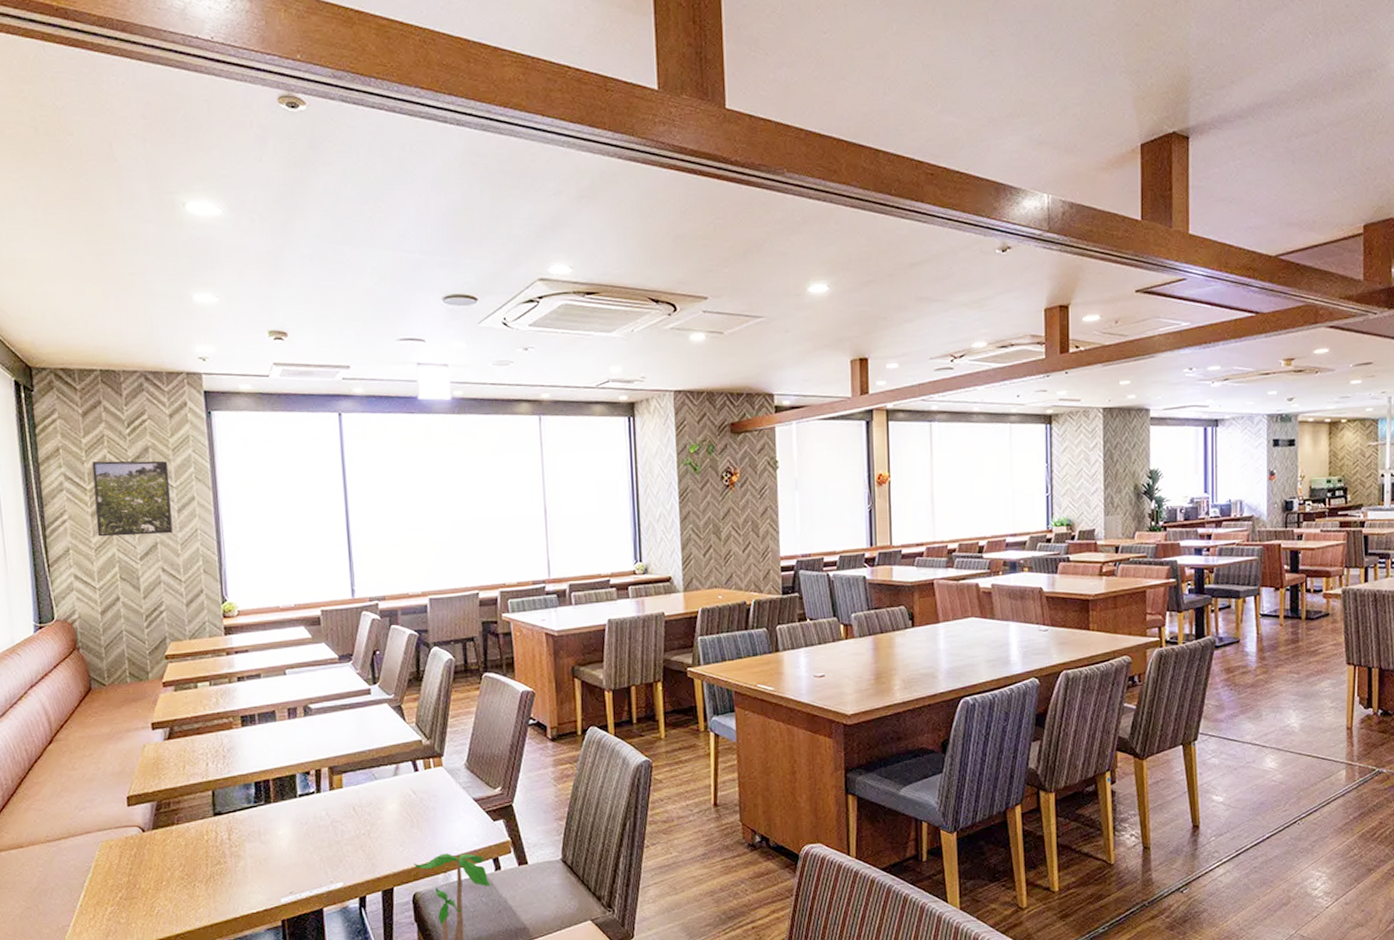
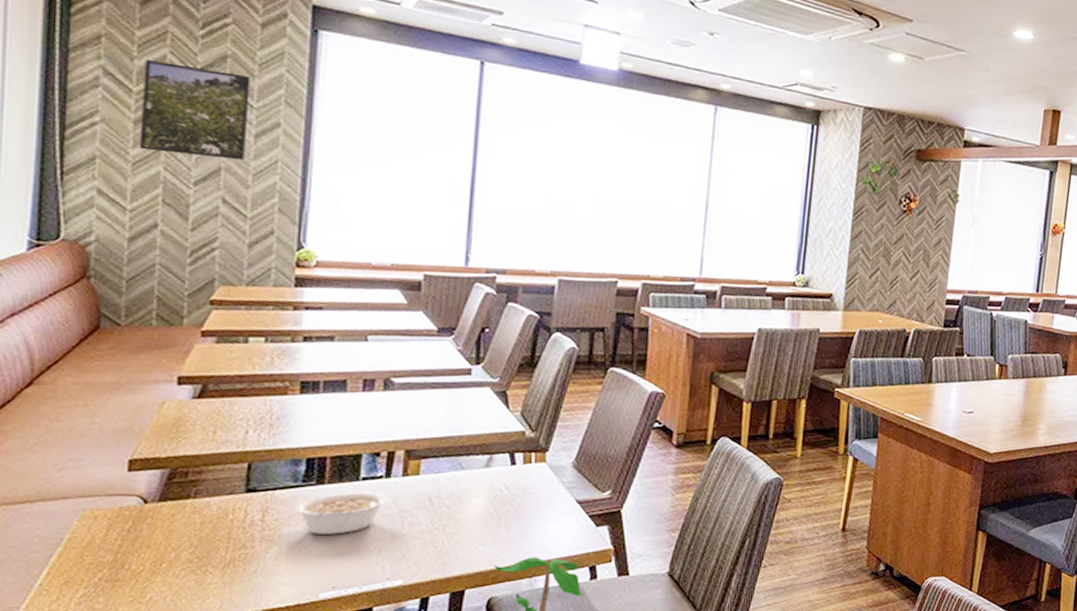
legume: none [251,807,327,847] -> present [294,492,395,535]

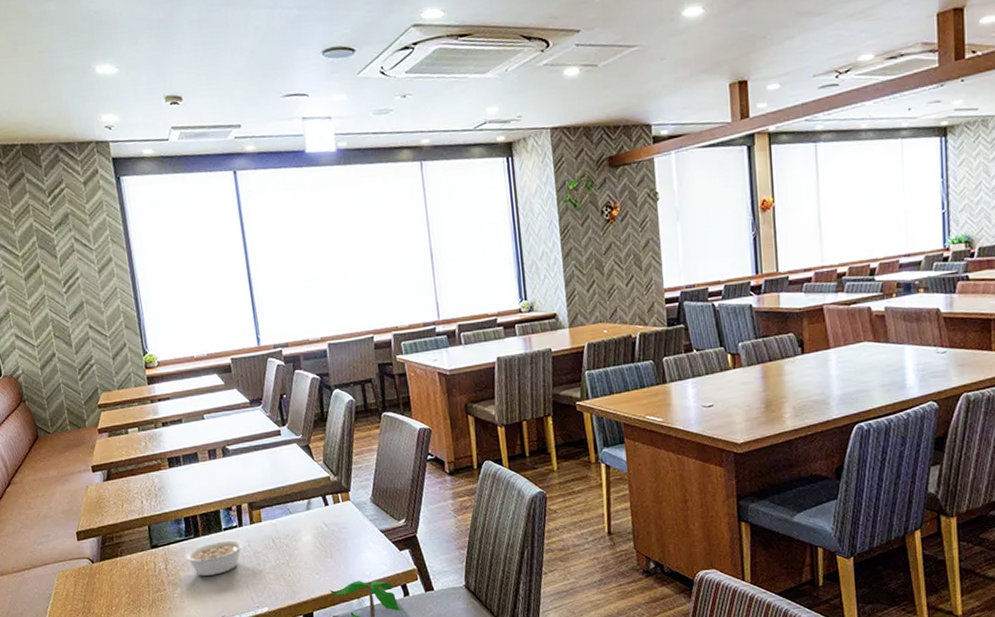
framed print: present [139,60,251,161] -> none [21,226,96,299]

